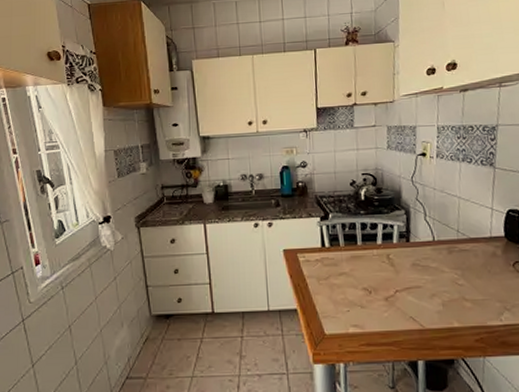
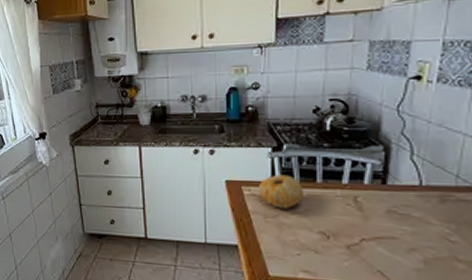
fruit: none [311,240,348,271] -> present [258,174,303,209]

